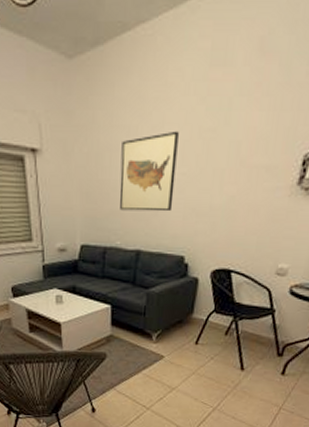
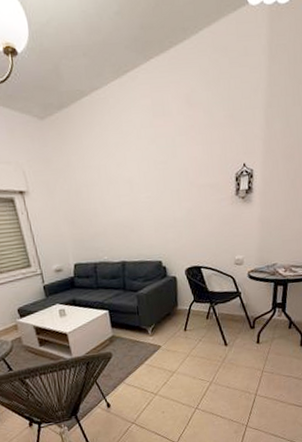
wall art: present [119,131,179,212] -> none [95,165,145,232]

